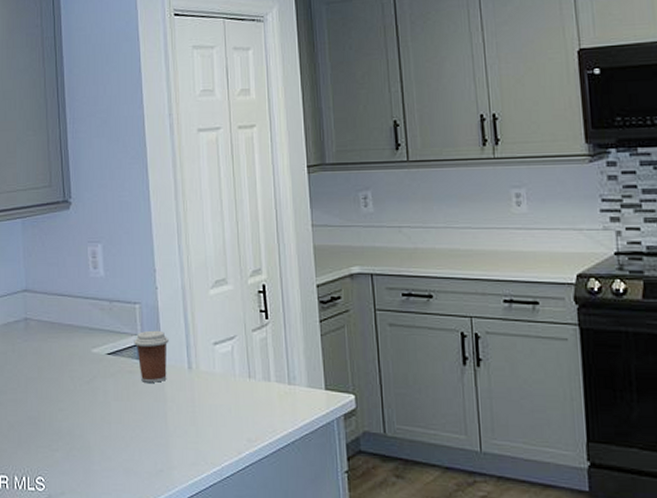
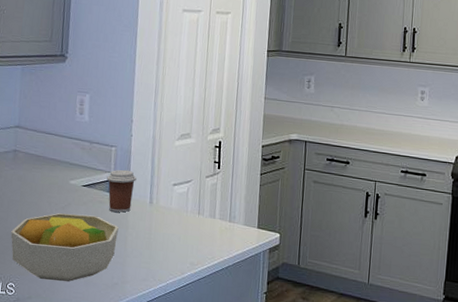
fruit bowl: none [33,388,155,471] -> present [11,212,119,282]

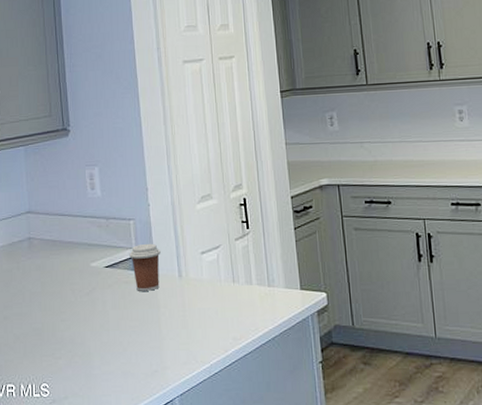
fruit bowl: present [11,212,119,282] -> none [37,298,150,375]

